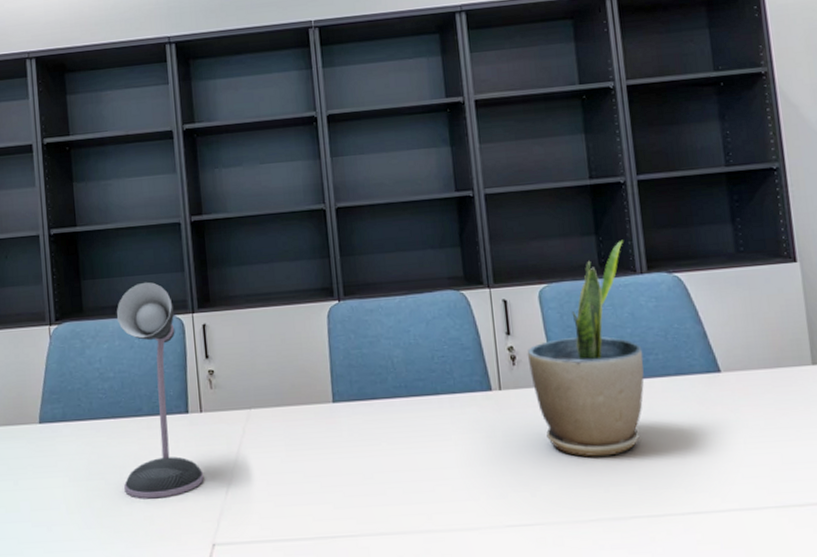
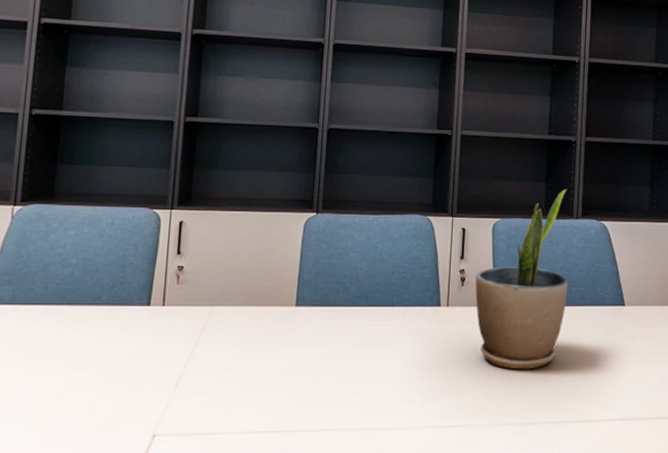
desk lamp: present [117,282,204,499] -> none [68,173,156,388]

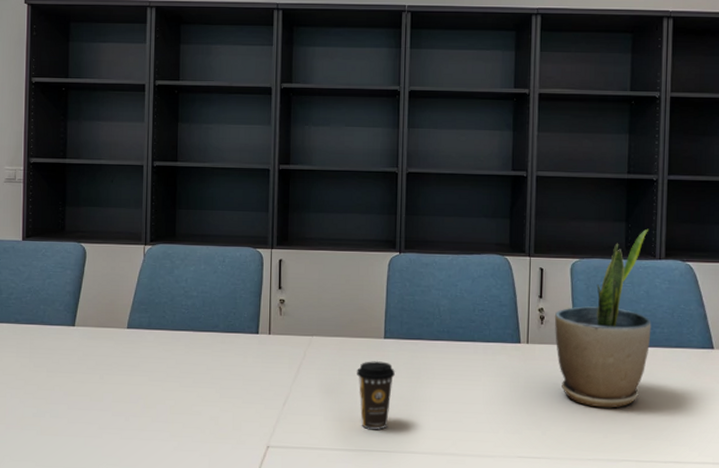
coffee cup: none [263,331,306,407] -> present [357,361,395,429]

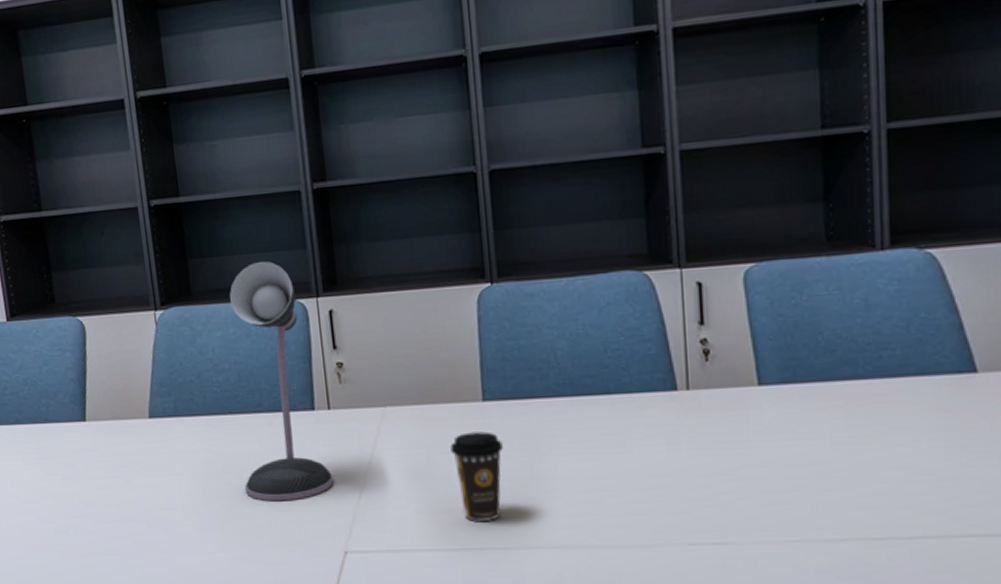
desk lamp: none [196,217,266,403] -> present [230,261,334,502]
potted plant: present [554,228,652,408] -> none [724,206,876,470]

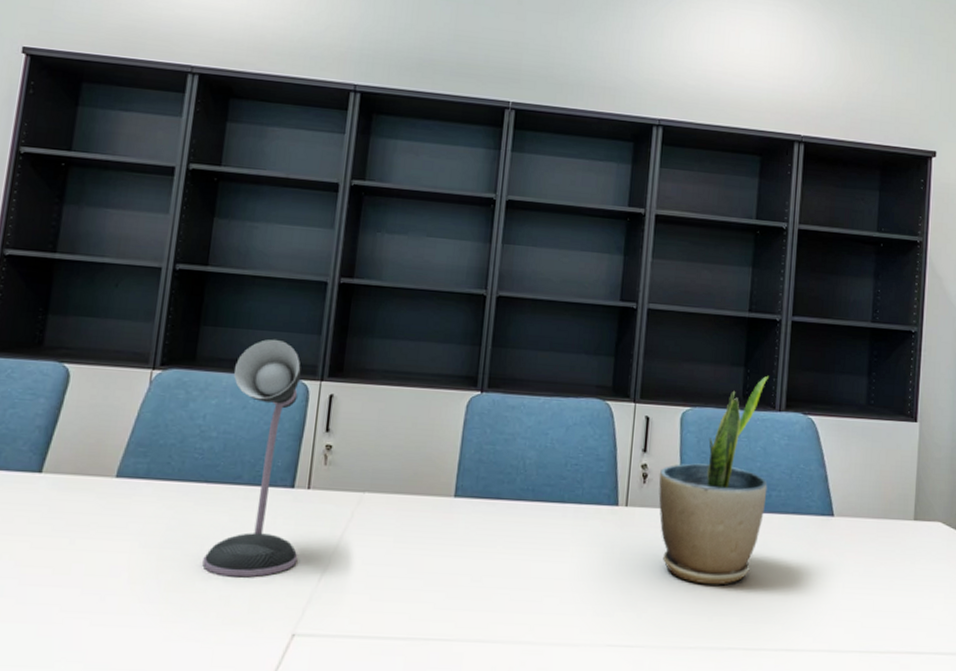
coffee cup: present [450,431,503,521] -> none [416,525,465,612]
potted plant: none [724,206,876,470] -> present [658,375,769,585]

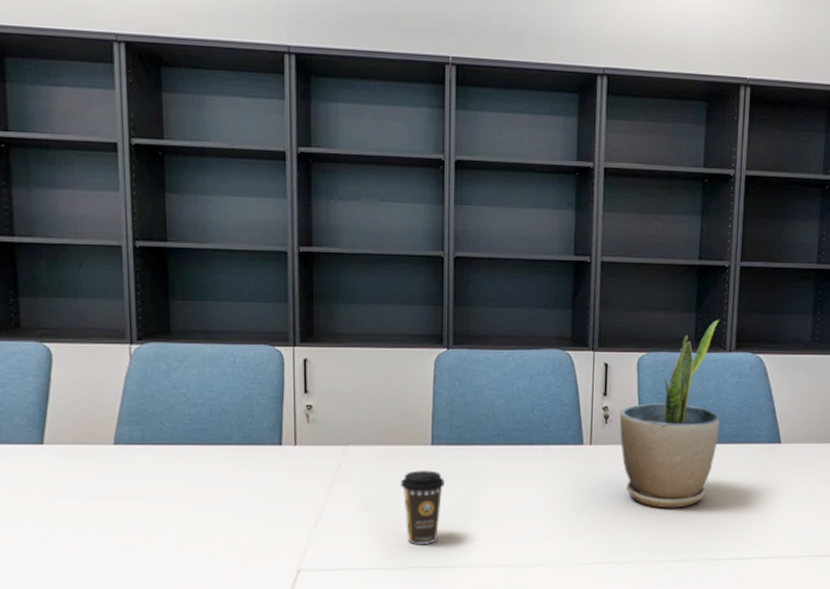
desk lamp: present [202,339,302,578] -> none [207,309,294,525]
coffee cup: none [416,525,465,612] -> present [401,470,444,544]

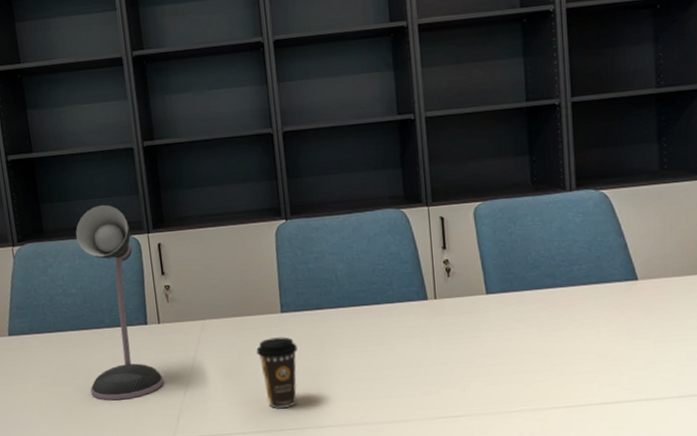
desk lamp: none [207,309,294,525] -> present [76,204,164,401]
potted plant: present [619,319,720,508] -> none [461,159,568,357]

